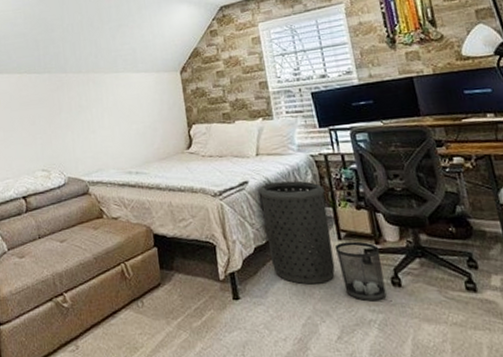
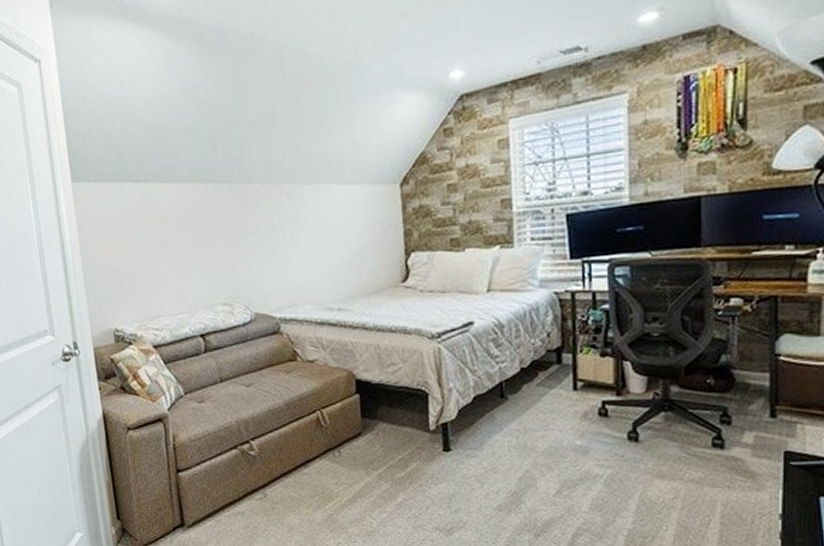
laundry basket: present [258,180,335,285] -> none [485,322,565,438]
waste bin: present [334,241,387,302] -> none [568,392,620,456]

